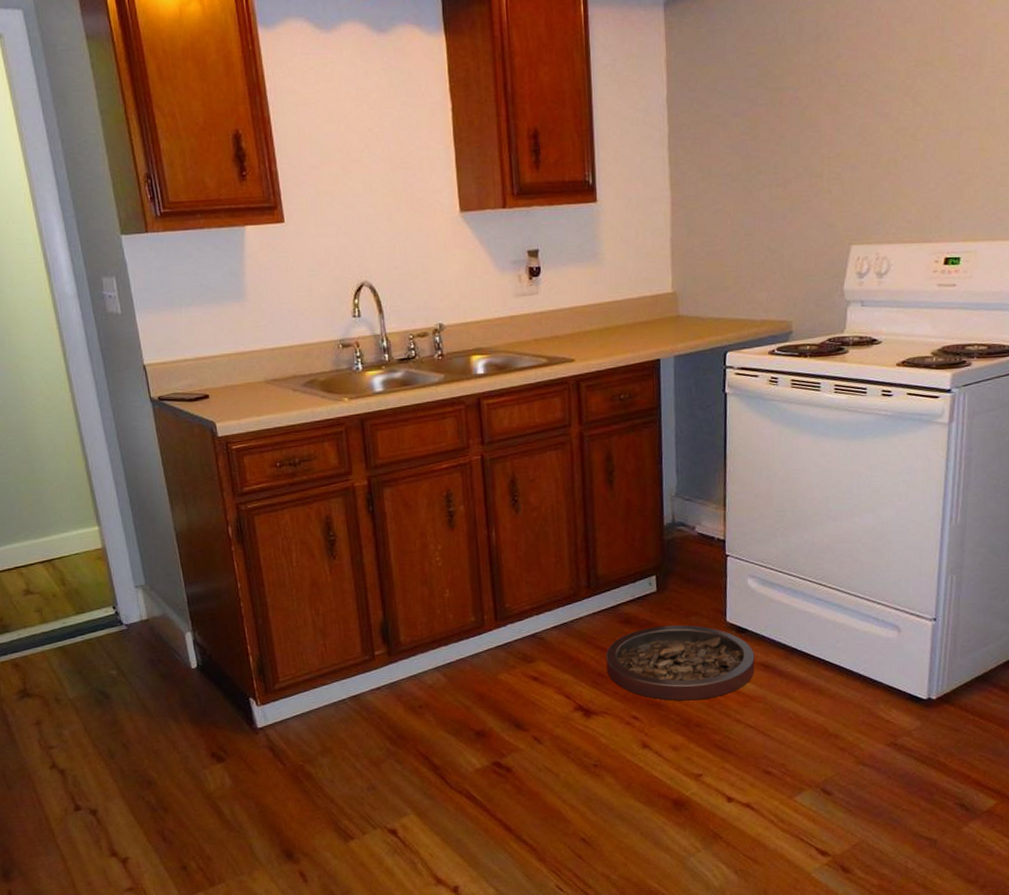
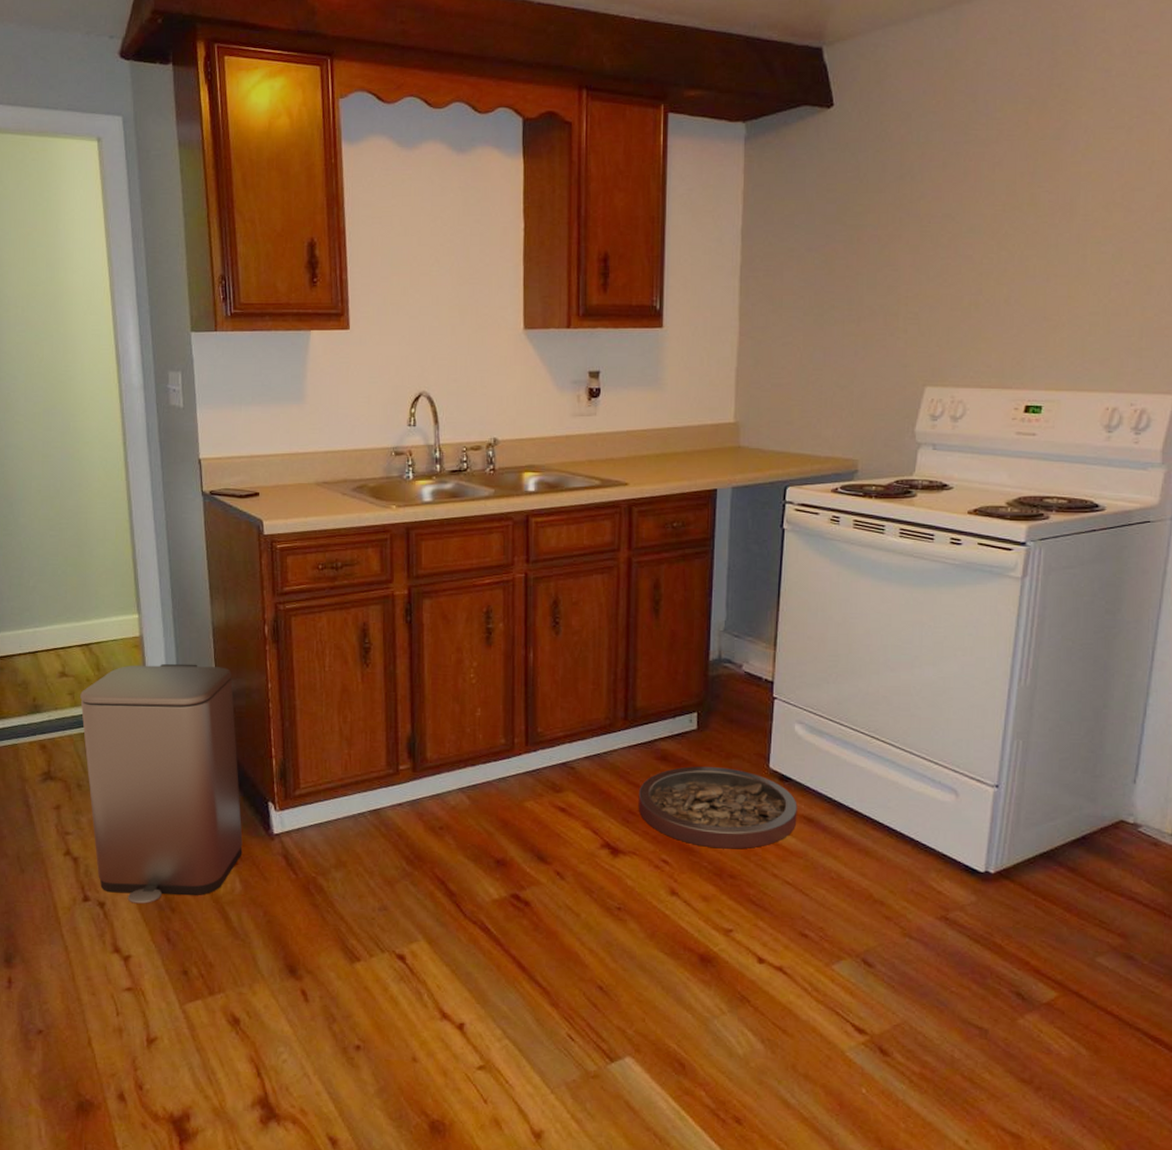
pedal bin: none [48,570,229,808] -> present [80,663,243,904]

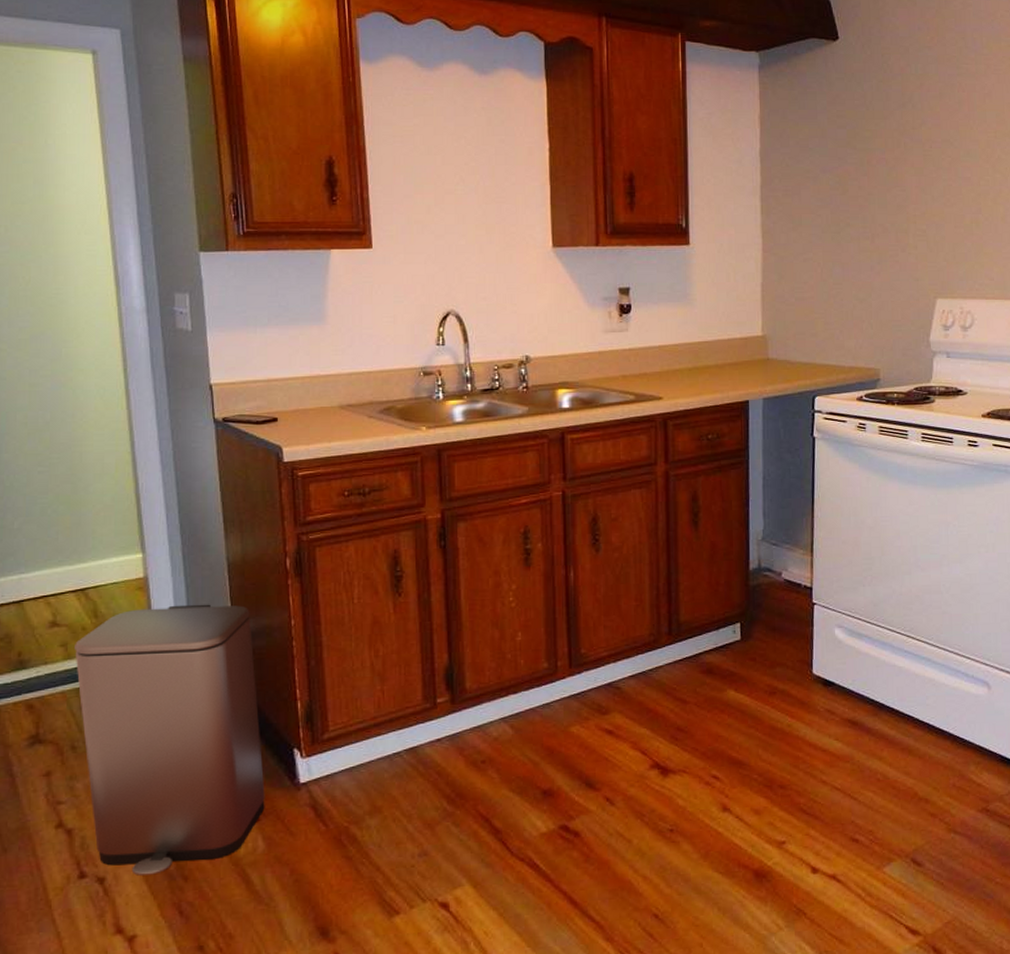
pet bowl: present [638,766,797,849] -> none [686,676,842,760]

